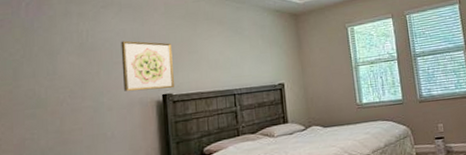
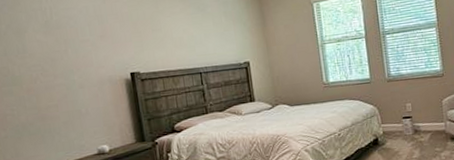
wall art: present [121,40,174,91] -> none [84,18,141,70]

